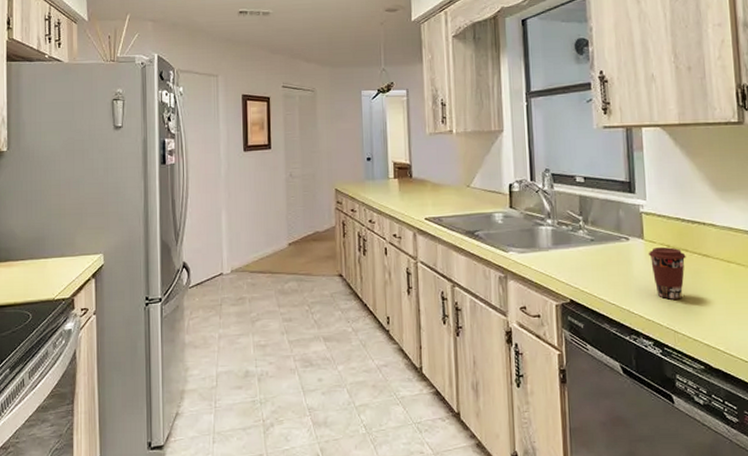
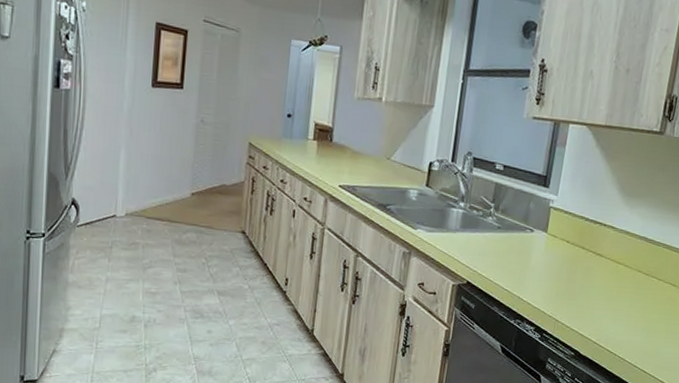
coffee cup: present [648,246,686,300] -> none [547,241,582,292]

